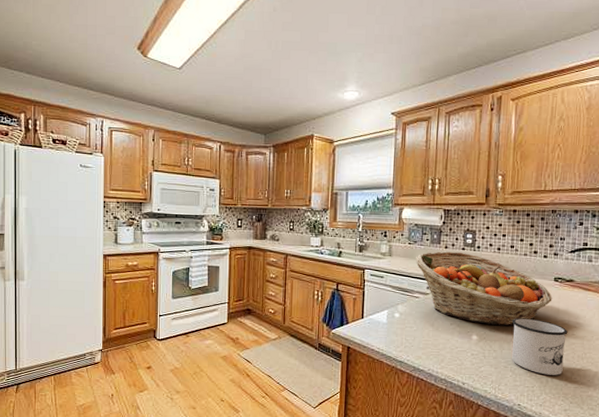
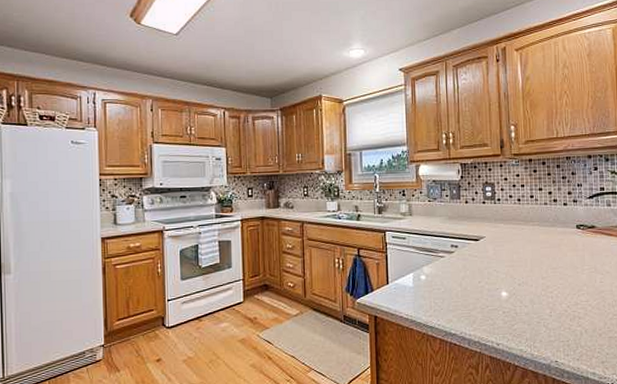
fruit basket: present [416,251,553,326] -> none [437,206,577,280]
mug: present [512,318,568,375] -> none [540,269,596,327]

